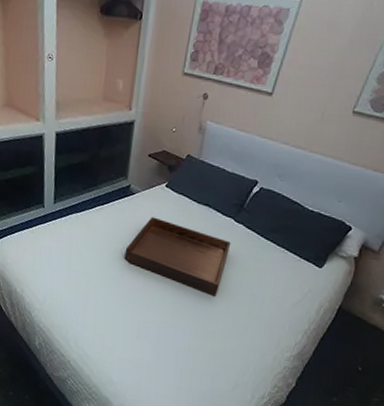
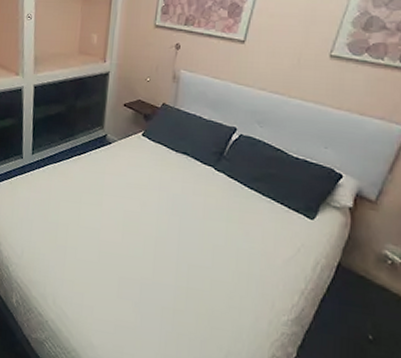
serving tray: present [124,217,232,296] -> none [102,166,213,251]

